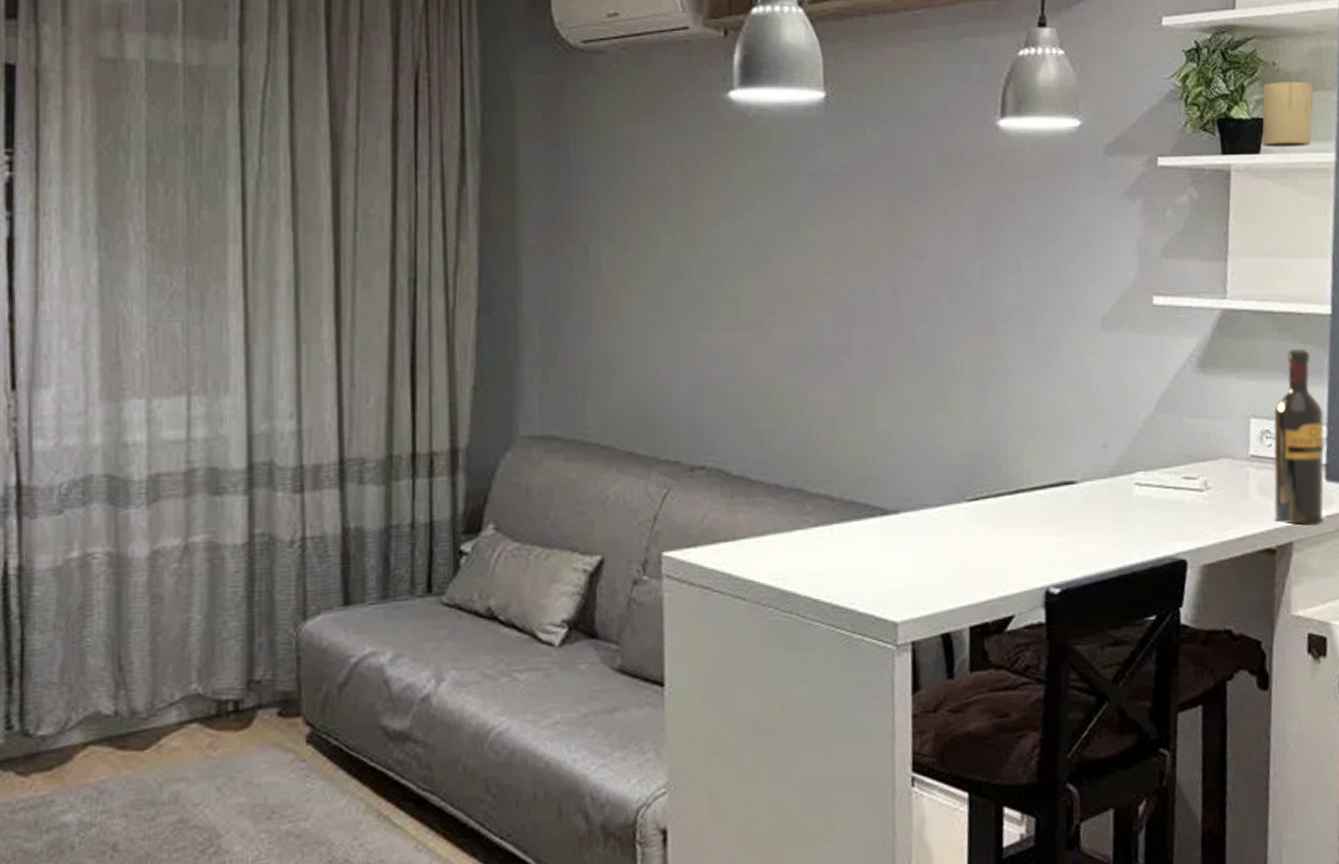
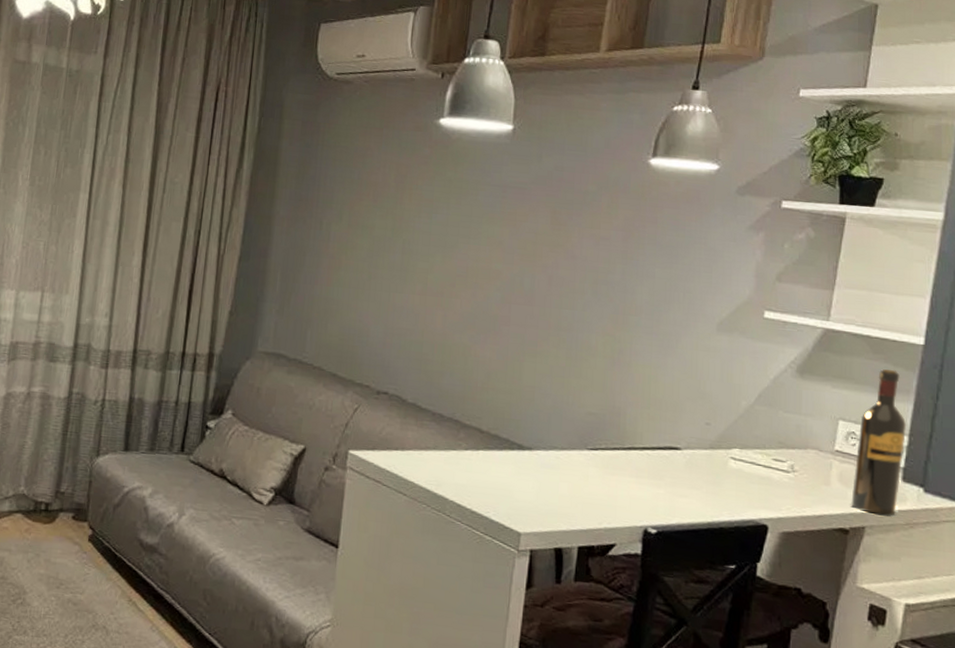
candle: present [1262,81,1314,148] -> none [878,149,930,205]

